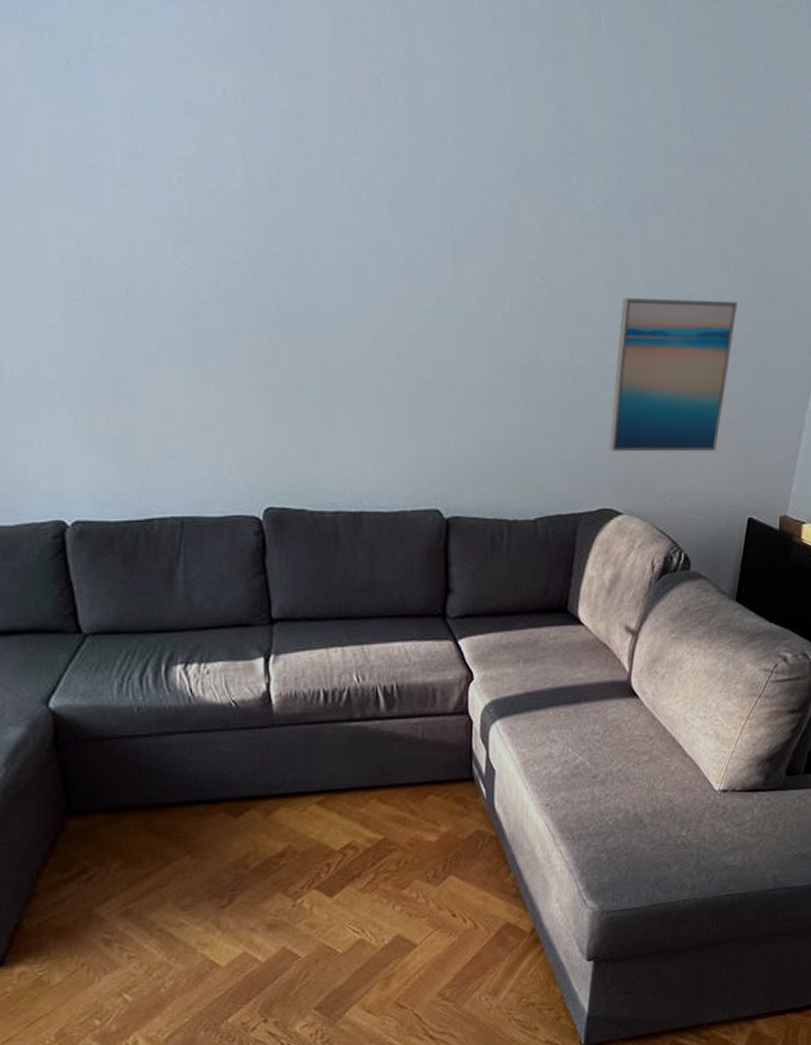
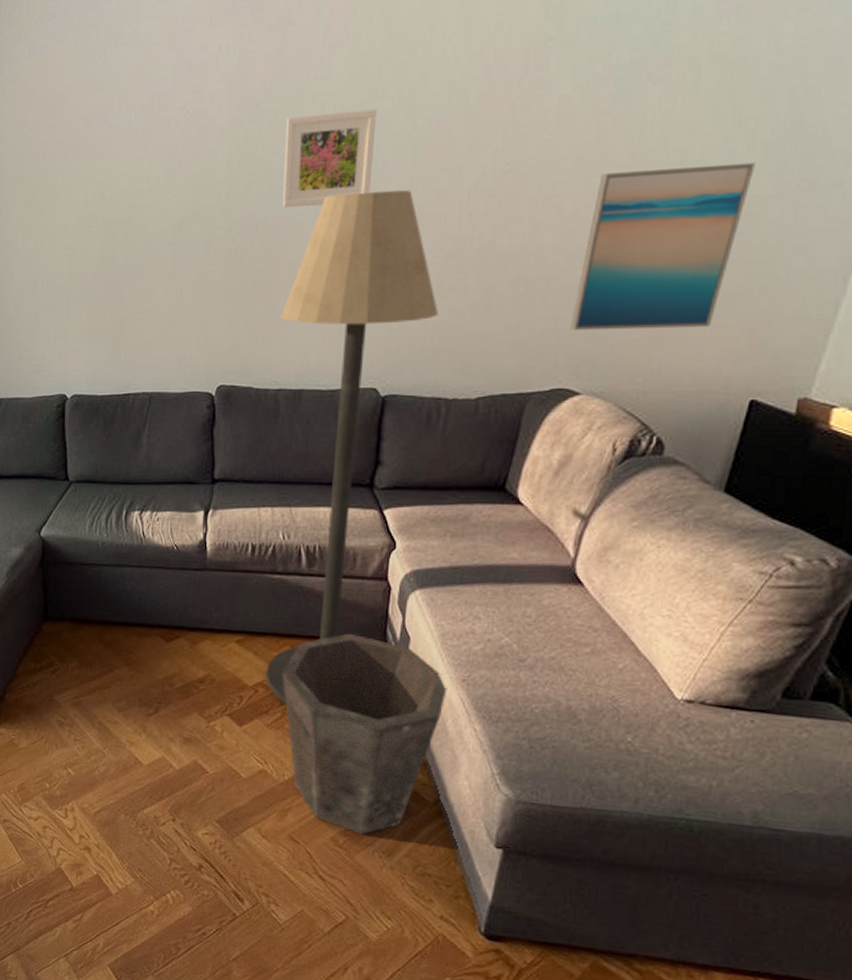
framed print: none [313,193,414,302] -> present [283,108,377,209]
floor lamp: none [329,291,492,863] -> present [265,190,438,704]
waste bin: none [371,775,533,982] -> present [282,633,447,835]

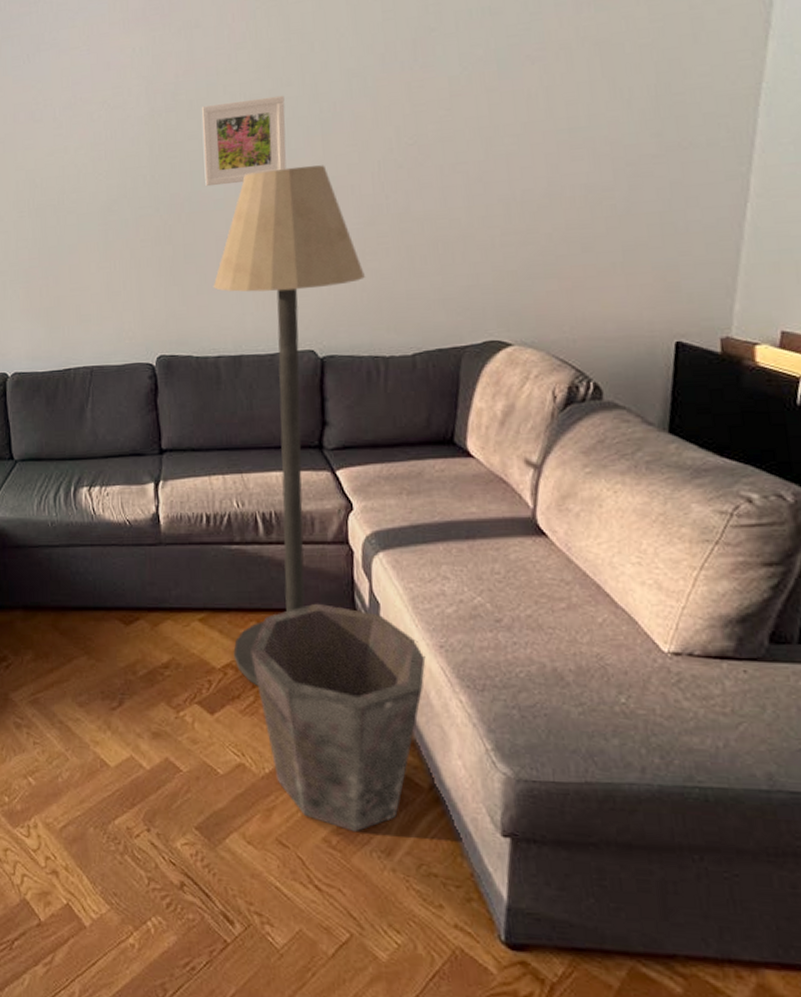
wall art: present [570,162,755,331] -> none [492,126,637,286]

